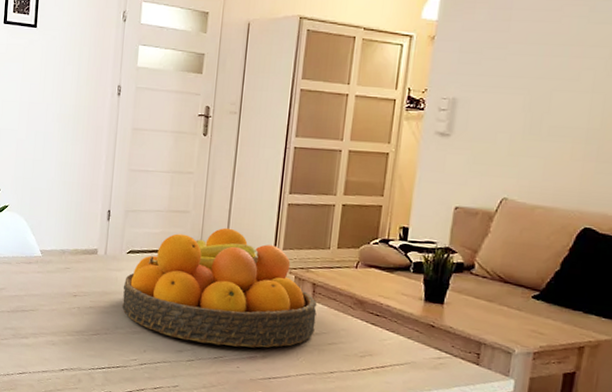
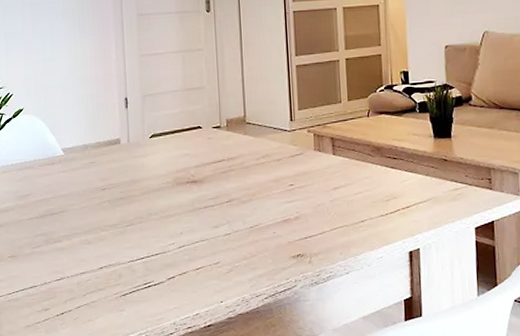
fruit bowl: present [122,227,318,348] -> none [150,97,340,215]

